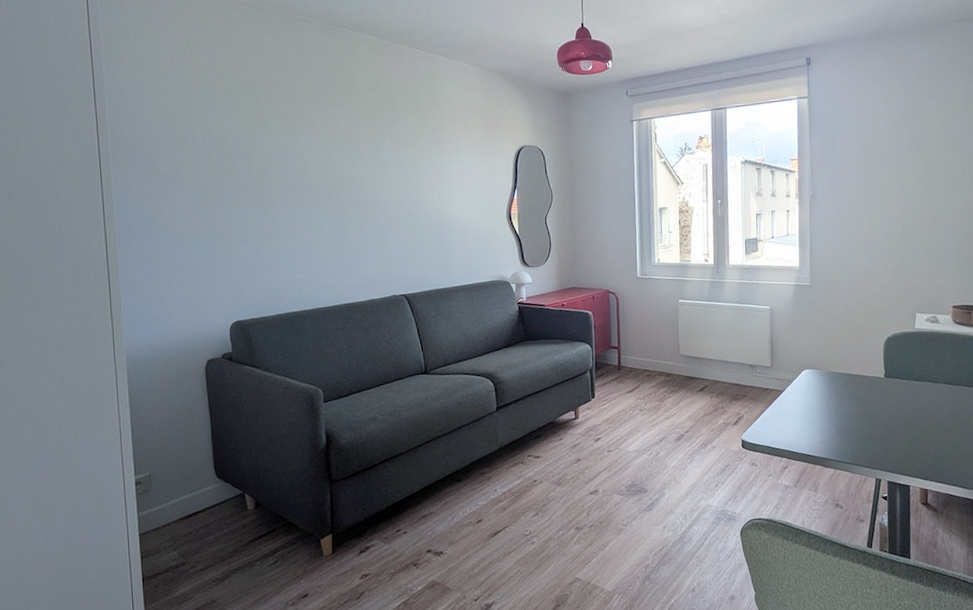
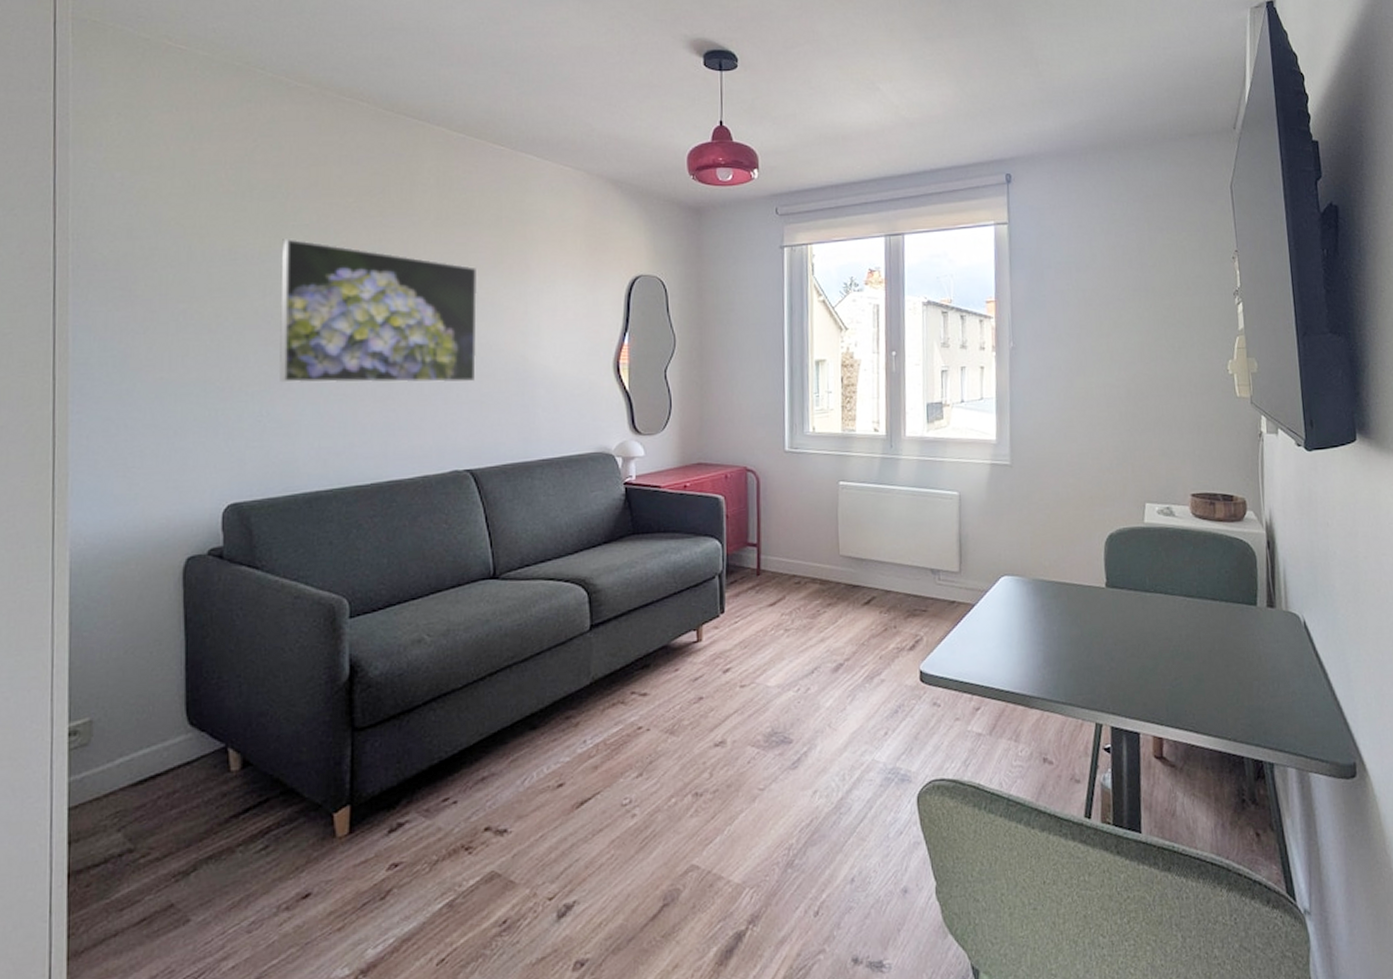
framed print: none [259,124,406,233] -> present [278,237,477,383]

